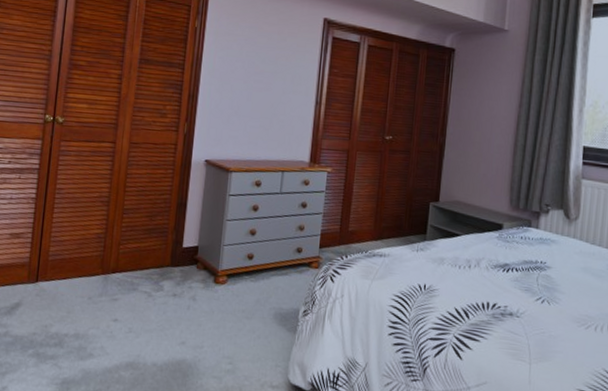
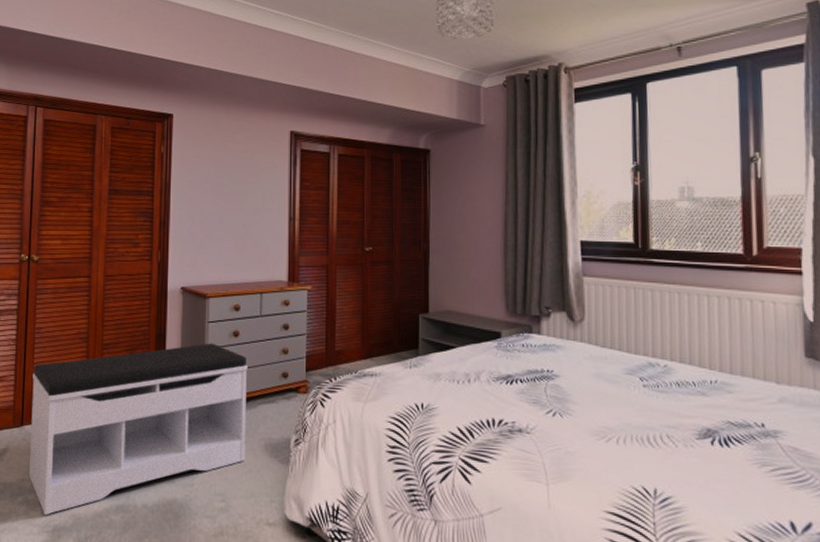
bench: none [40,215,264,369] -> present [28,343,248,516]

